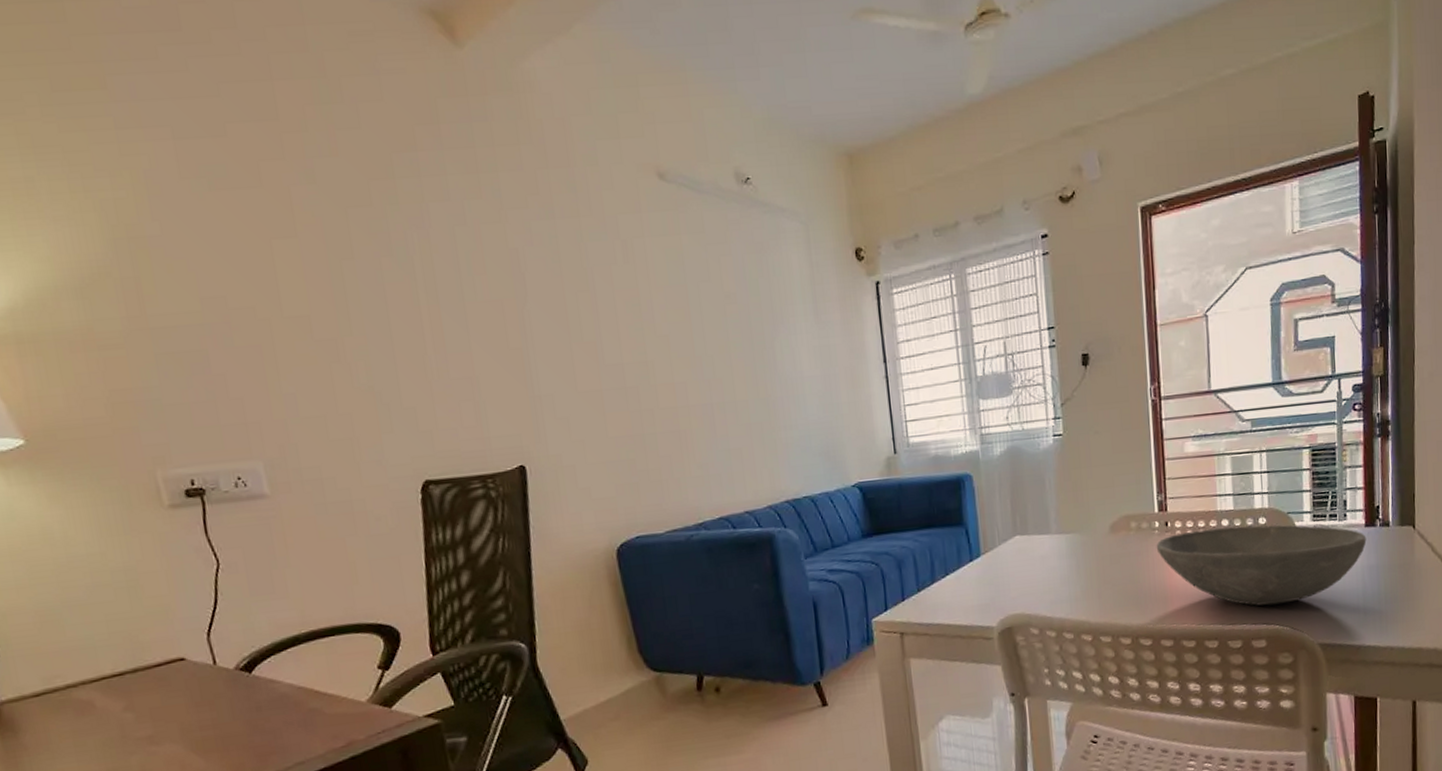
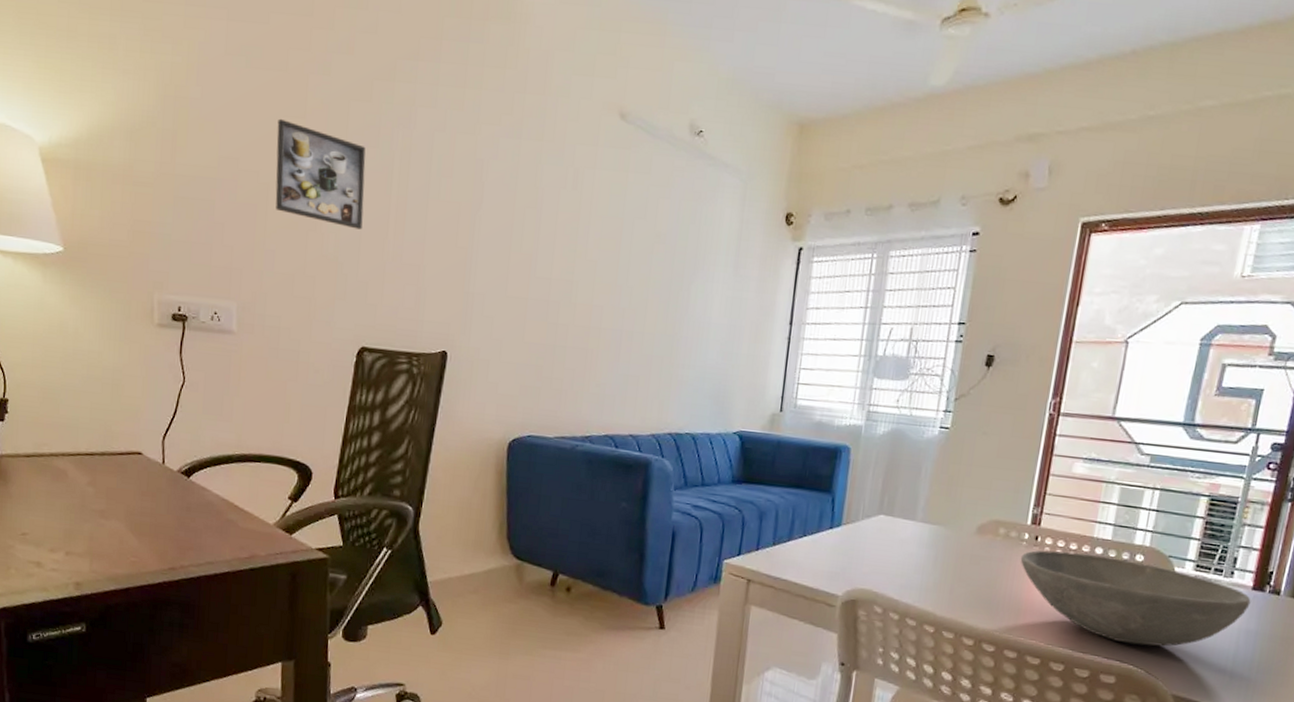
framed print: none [264,242,395,351] -> present [275,118,366,230]

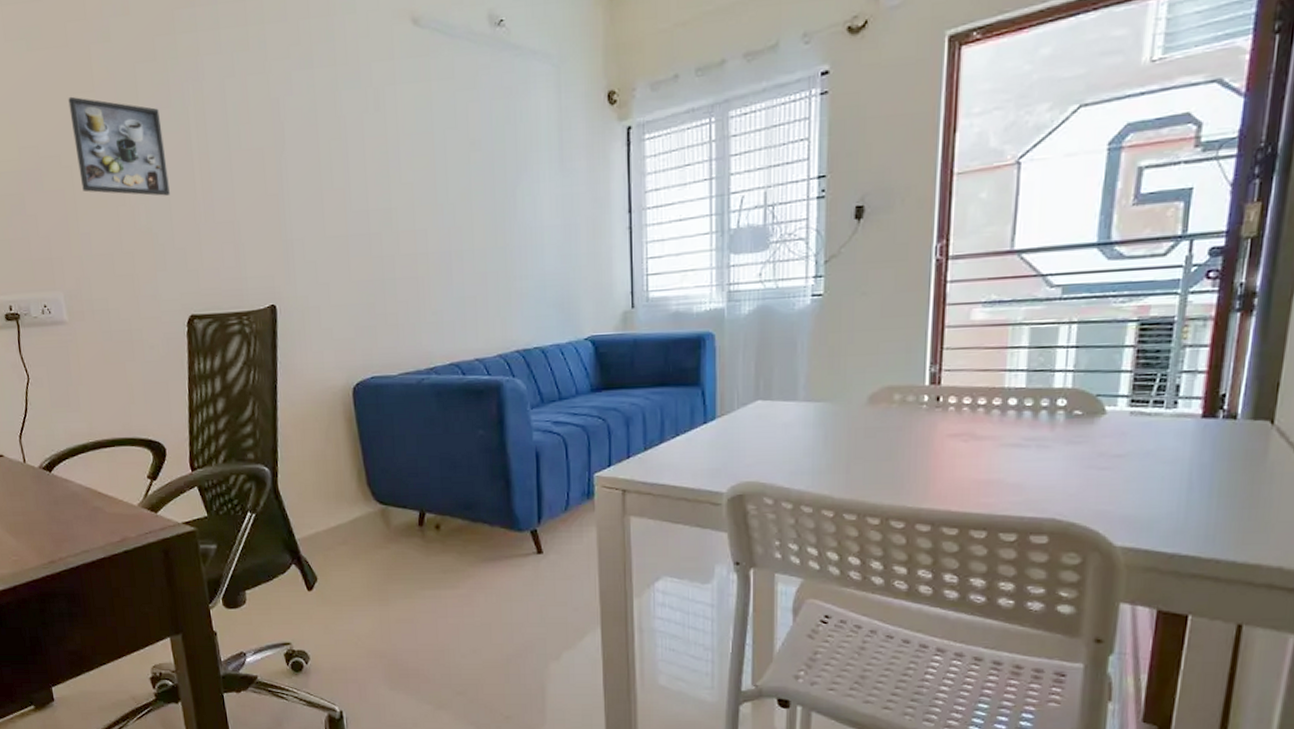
bowl: present [1020,550,1251,647] -> none [922,407,1202,498]

